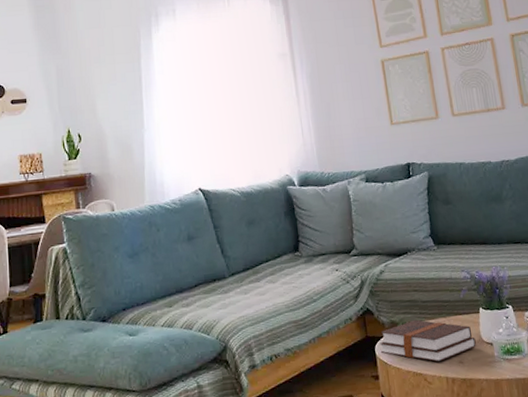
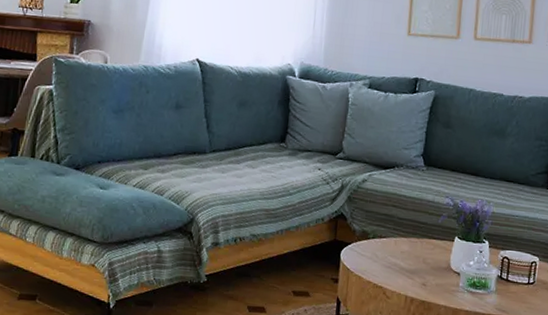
hardback book: present [379,319,476,362] -> none [345,234,444,280]

